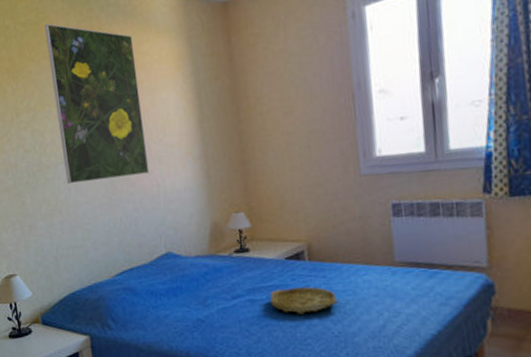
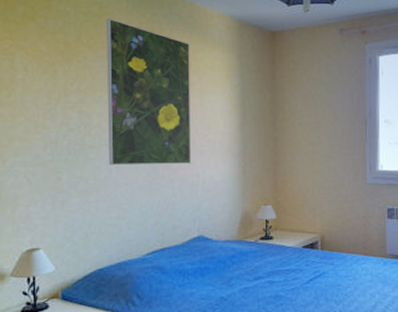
tray: present [269,286,338,314] -> none [286,272,341,295]

